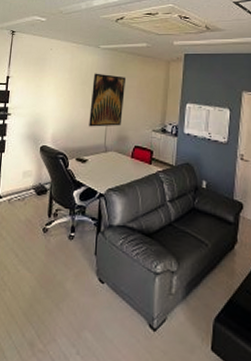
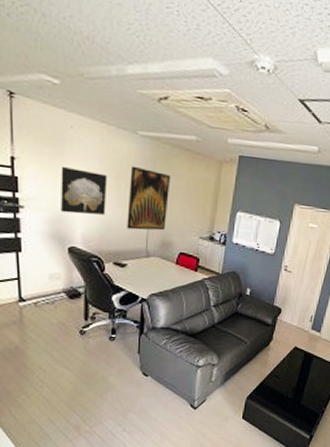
wall art: none [38,79,75,117] -> present [61,166,108,215]

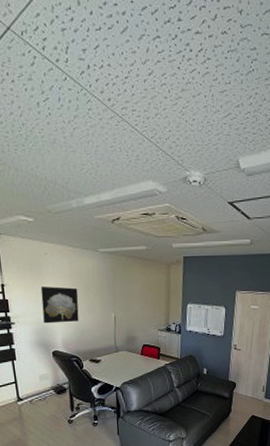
wall art: present [127,166,170,231] -> none [96,278,129,330]

